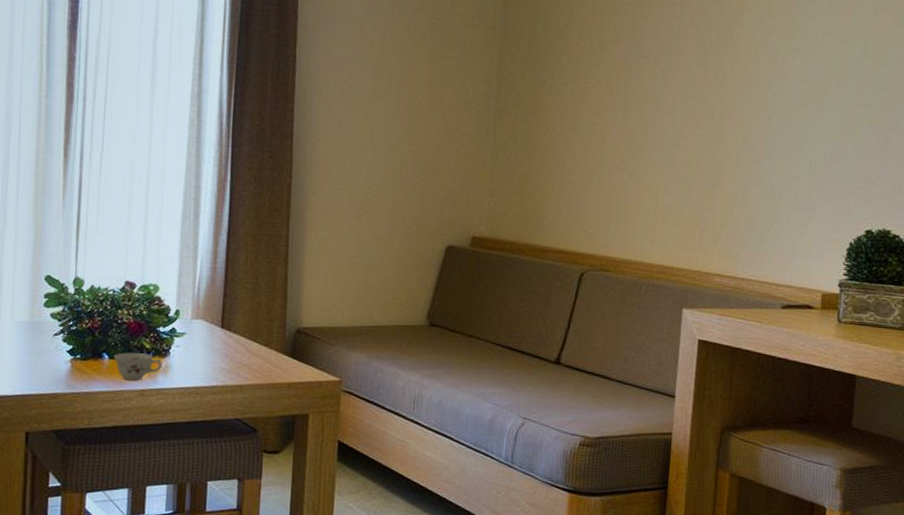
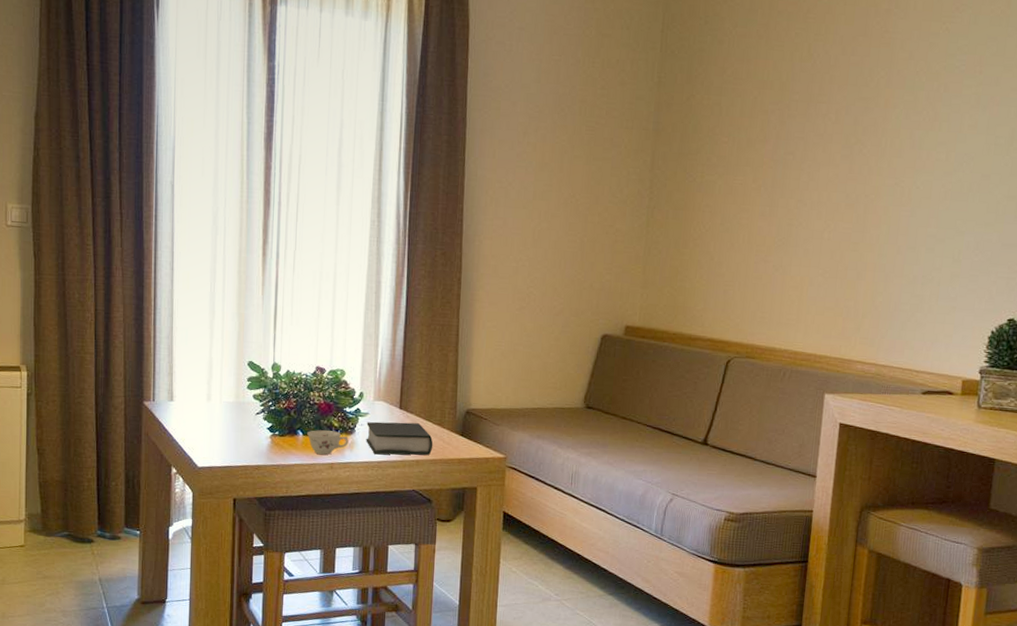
book: none [182,342,260,380] -> present [366,421,433,455]

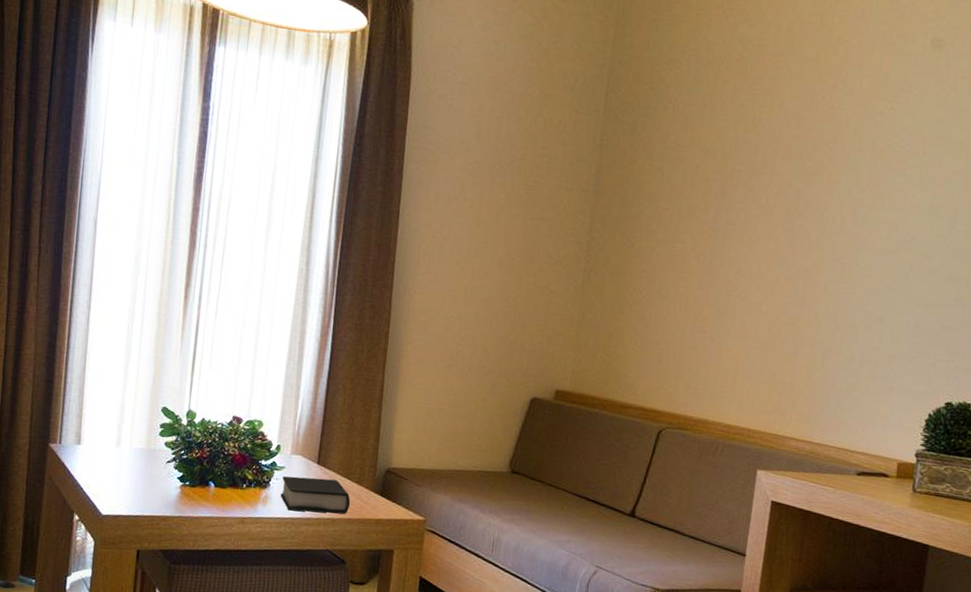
teacup: present [307,430,349,455] -> none [219,482,262,508]

